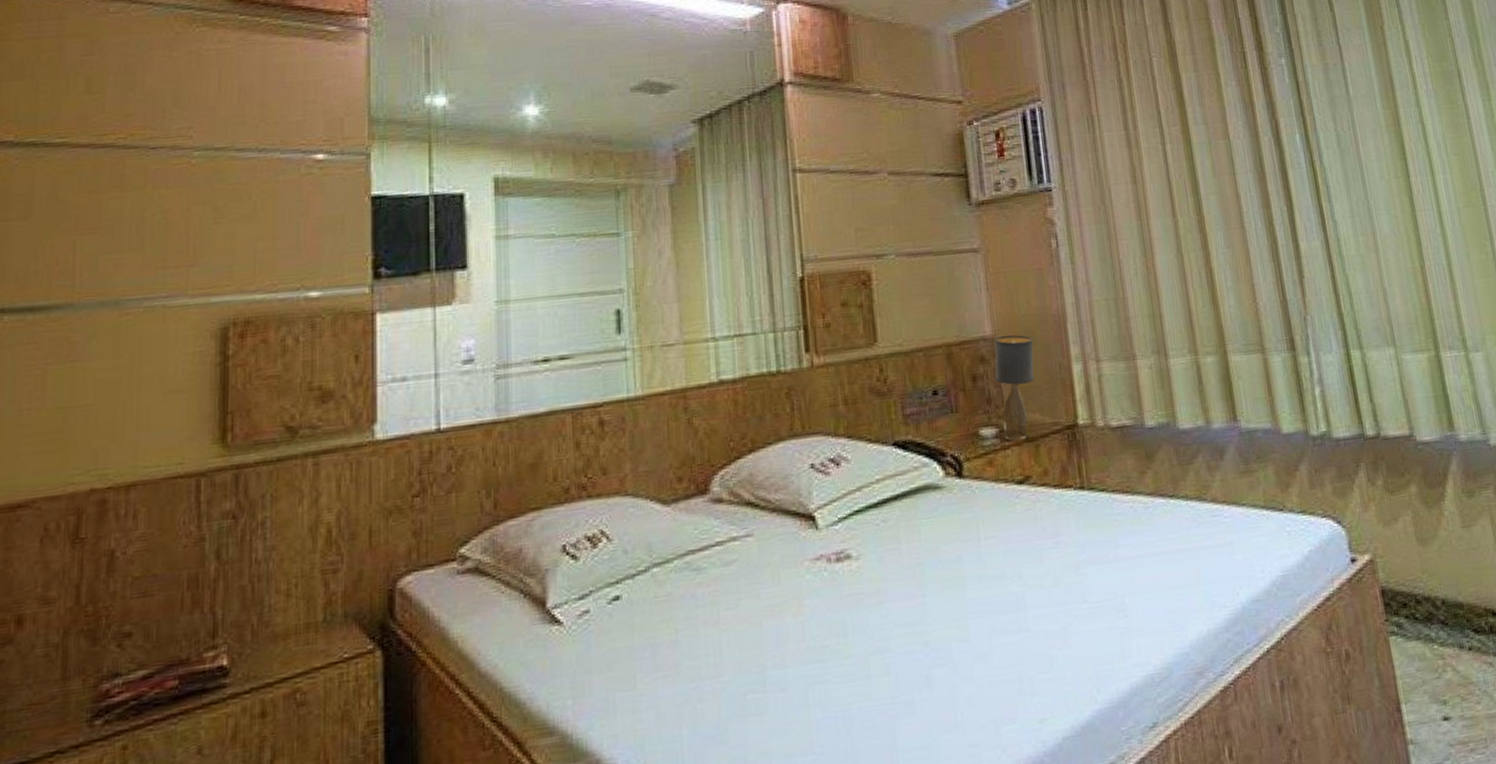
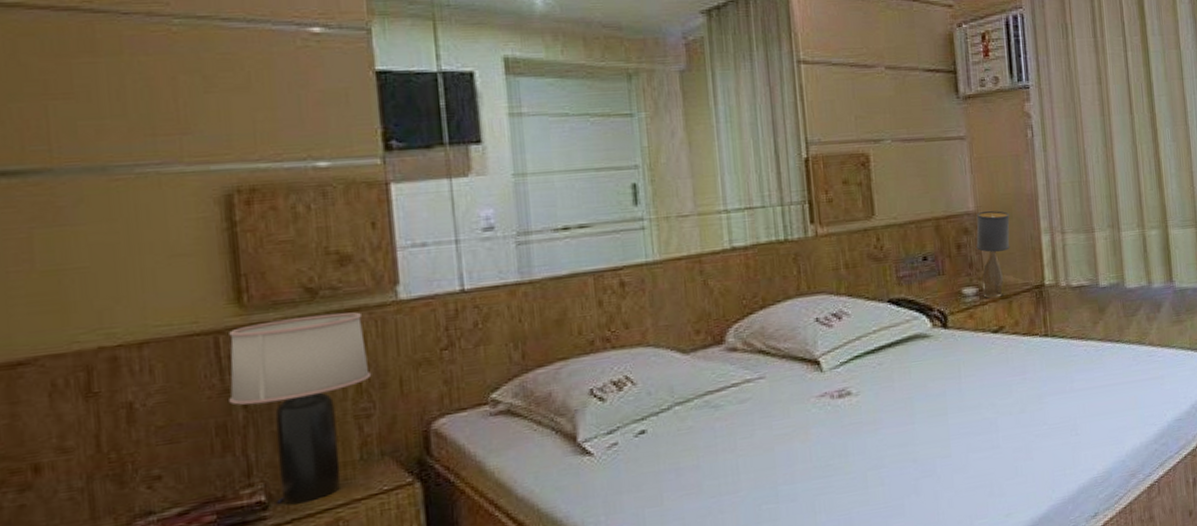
table lamp: none [204,453,342,672] -> present [229,312,372,505]

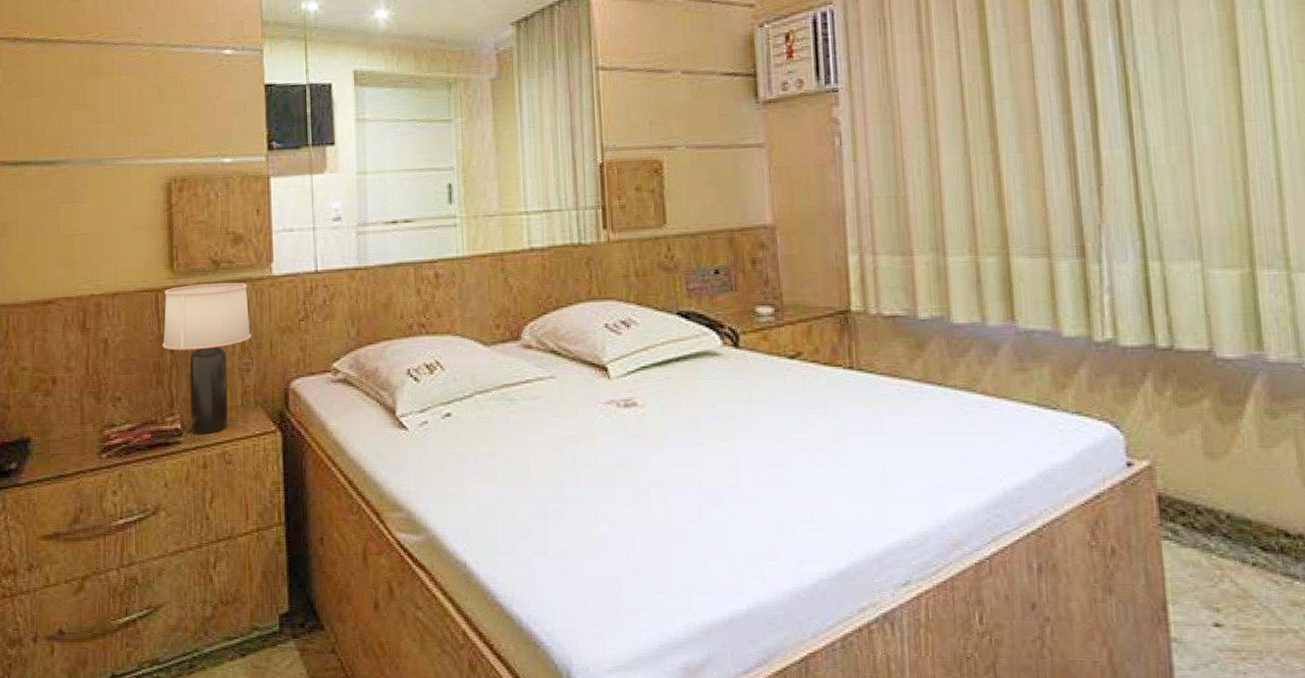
table lamp: present [976,210,1010,299] -> none [773,225,812,322]

